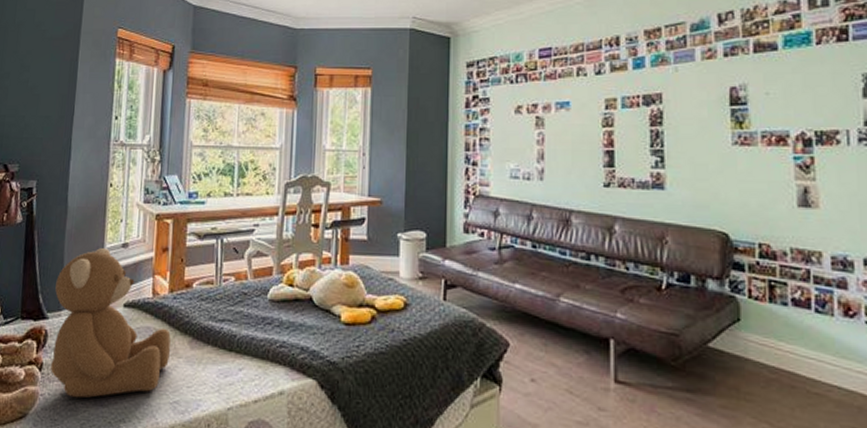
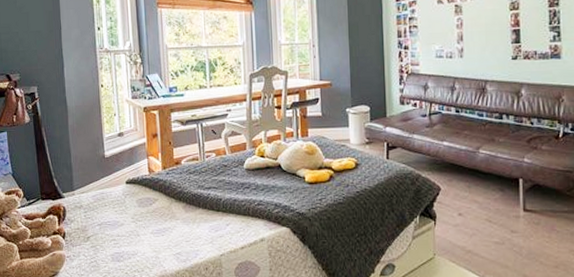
teddy bear: present [50,248,171,398] -> none [66,138,170,257]

